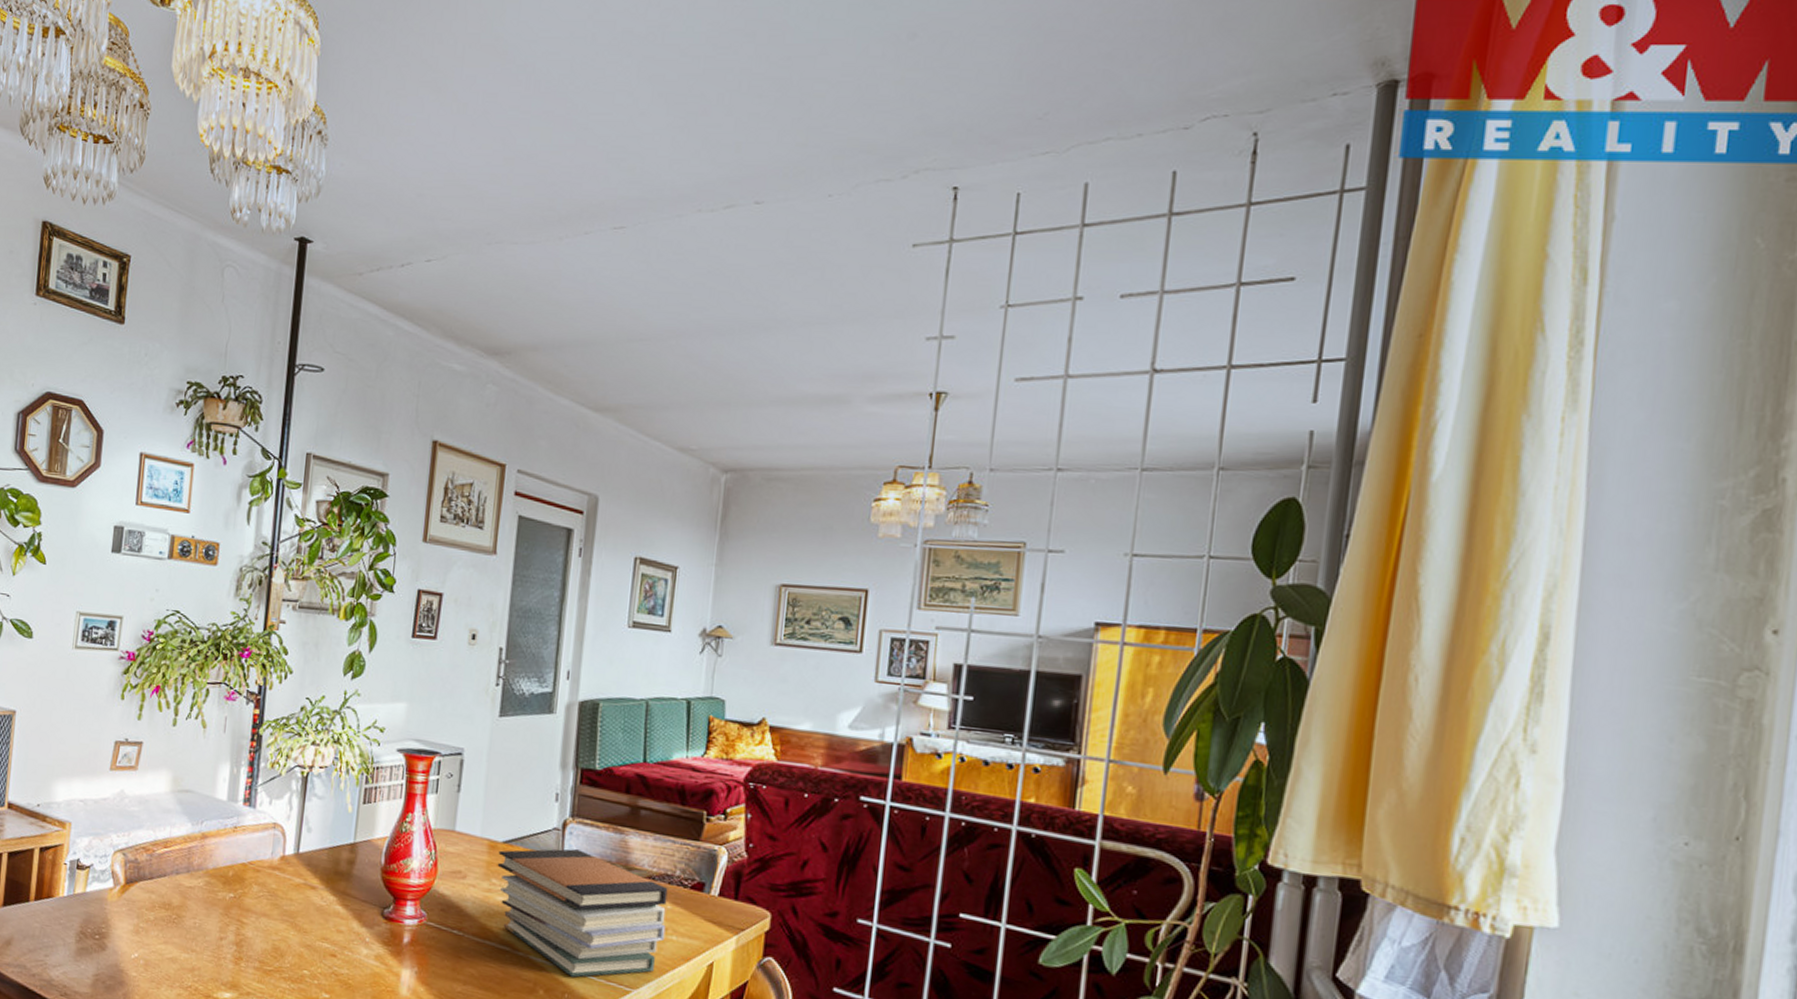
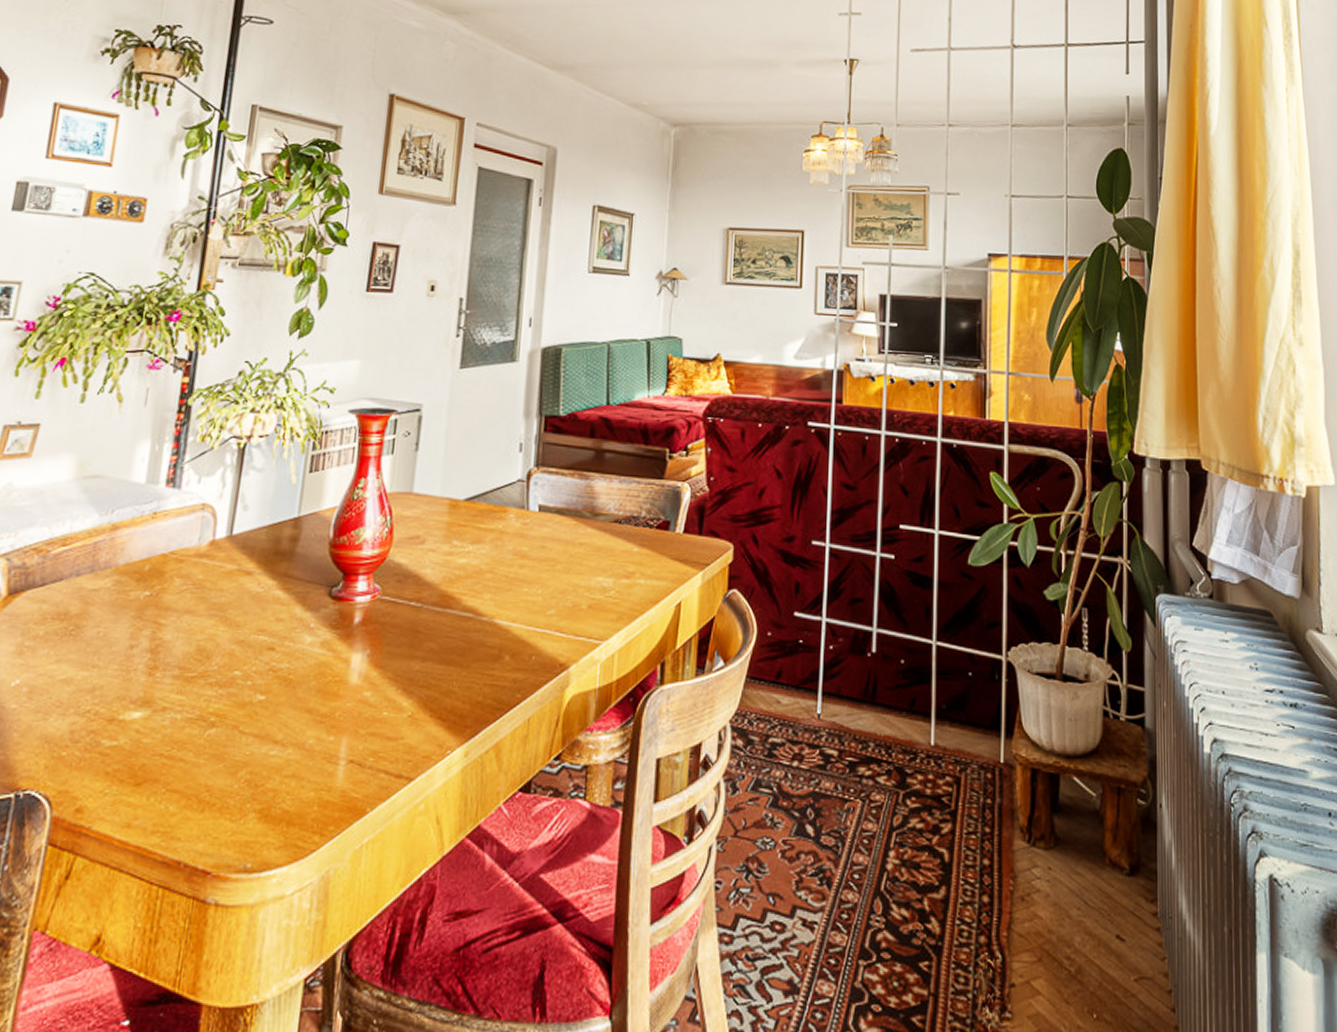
book stack: present [497,848,668,978] -> none [458,500,635,637]

